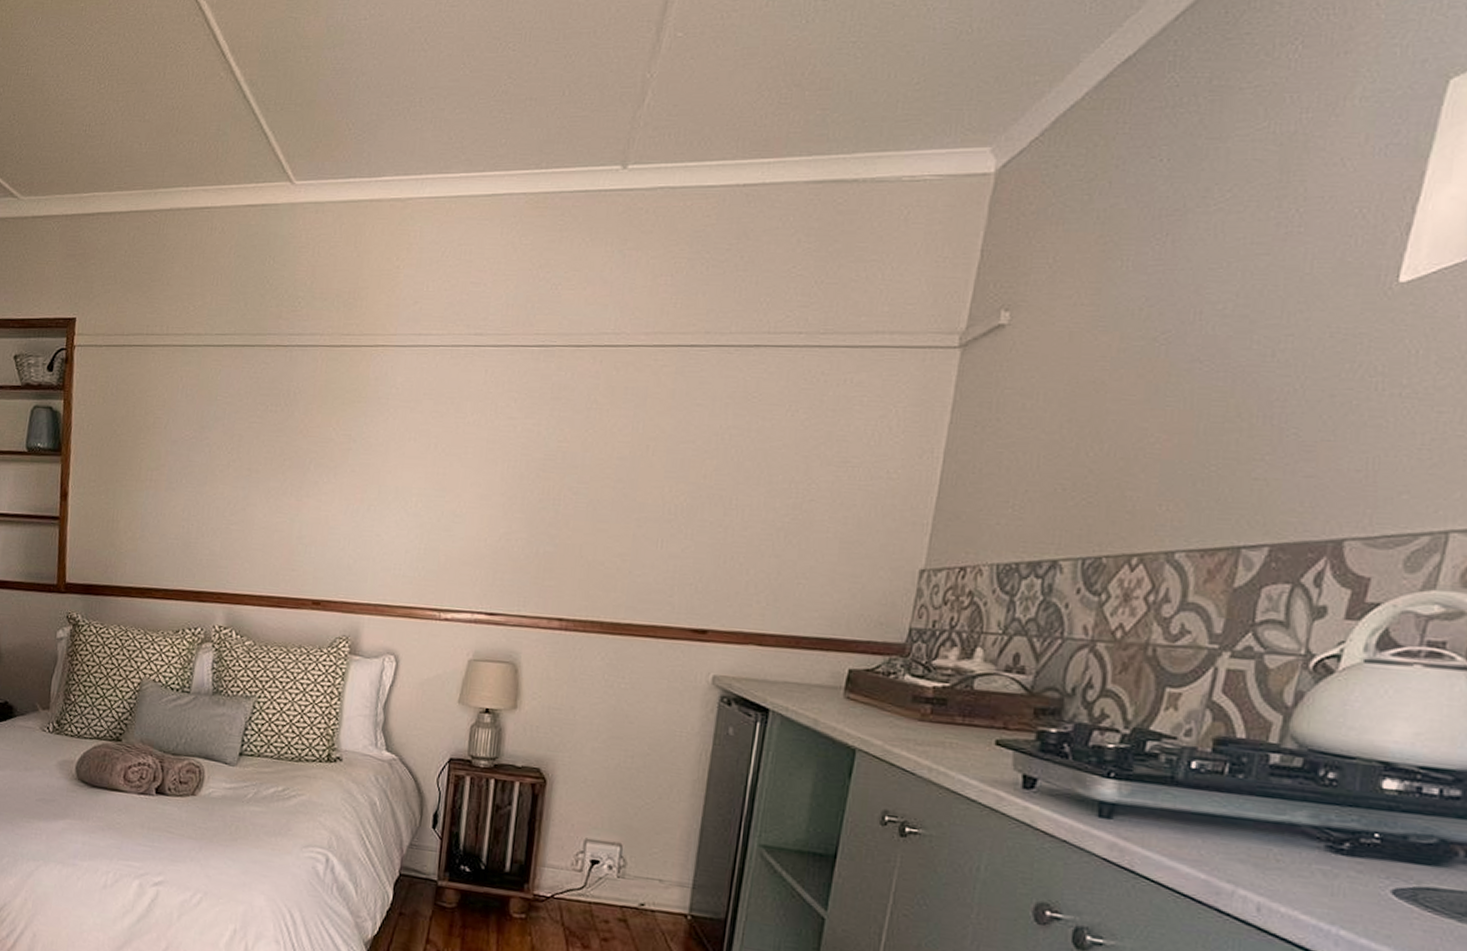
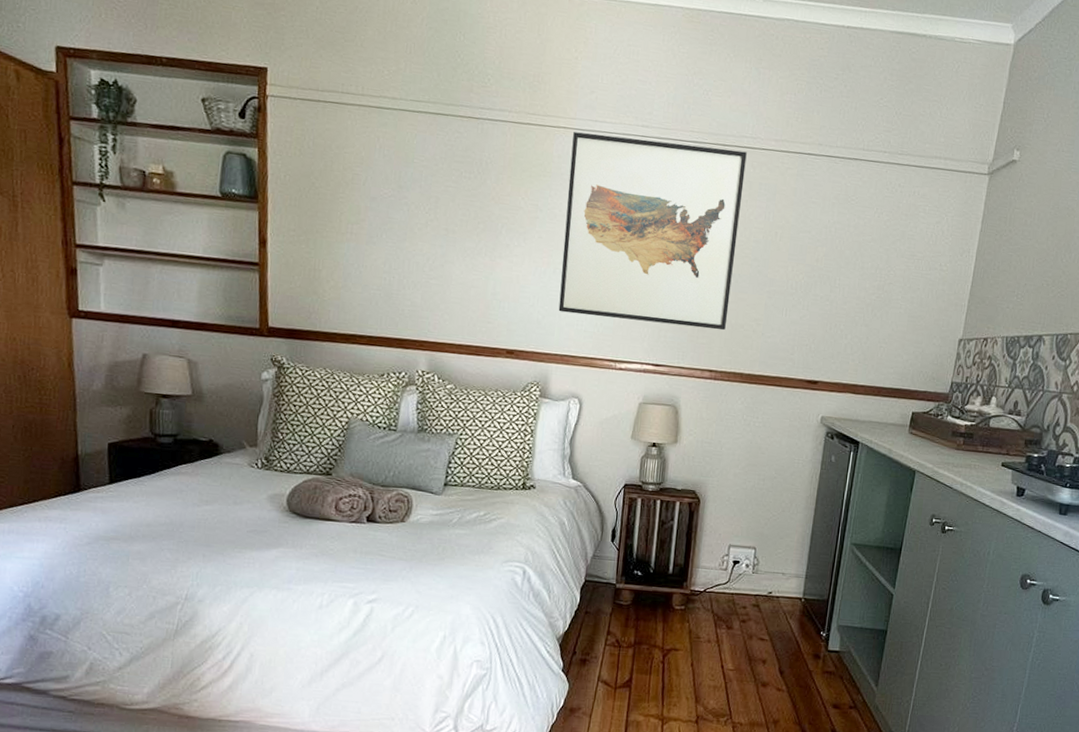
wall art: none [372,349,608,570] -> present [558,132,747,331]

